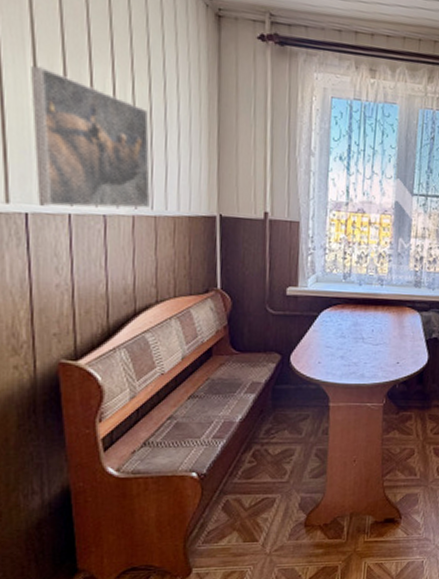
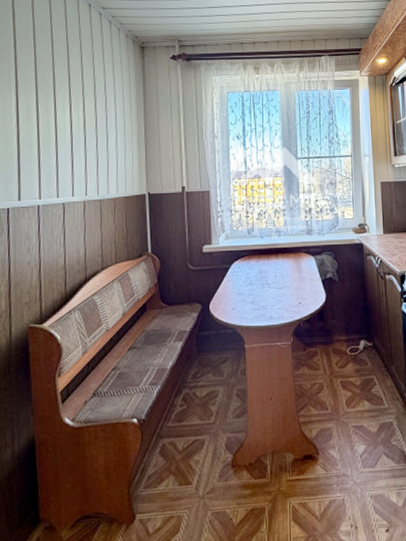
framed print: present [31,65,151,209] -> none [14,100,97,201]

